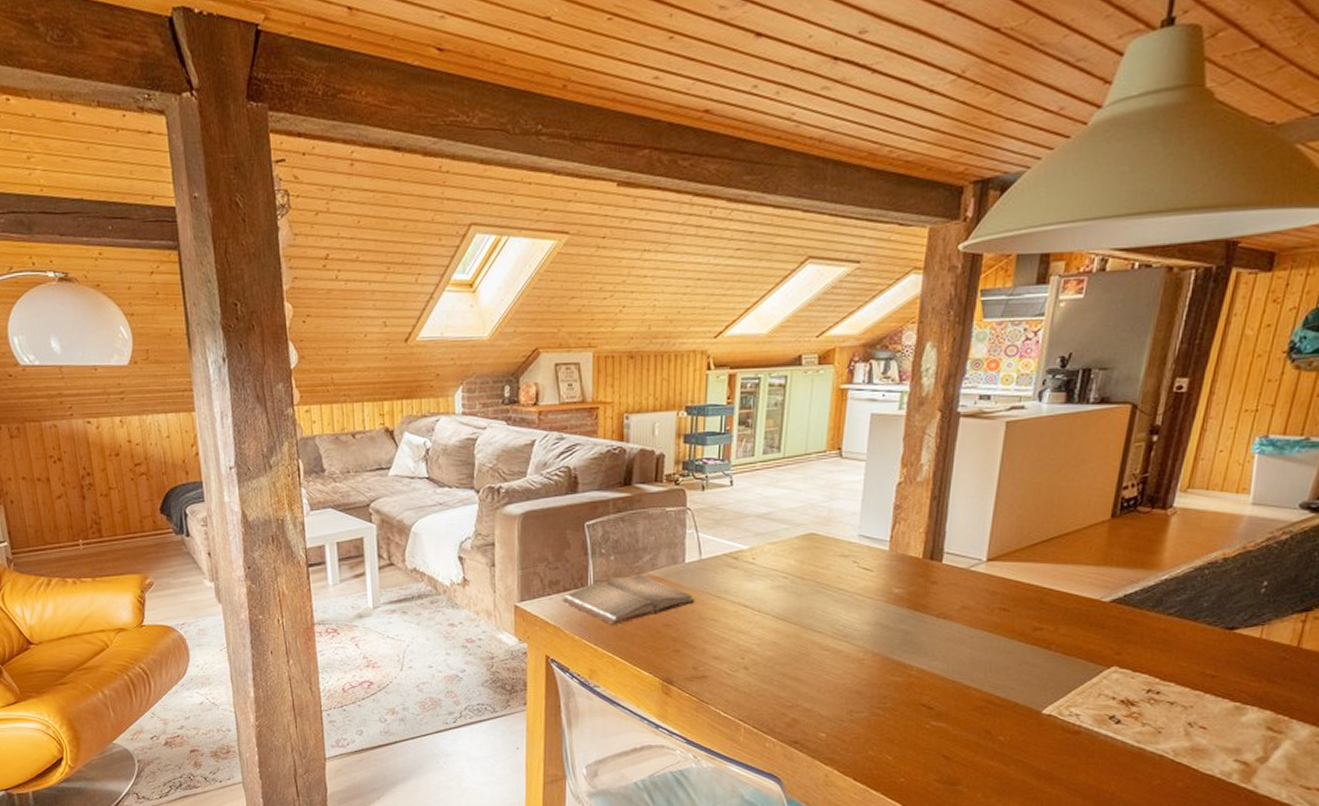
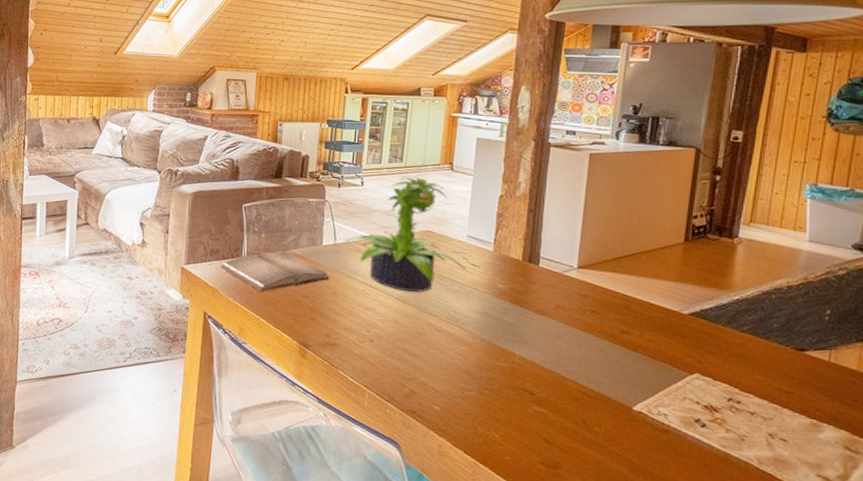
potted plant: none [712,469,858,608] -> present [345,177,467,293]

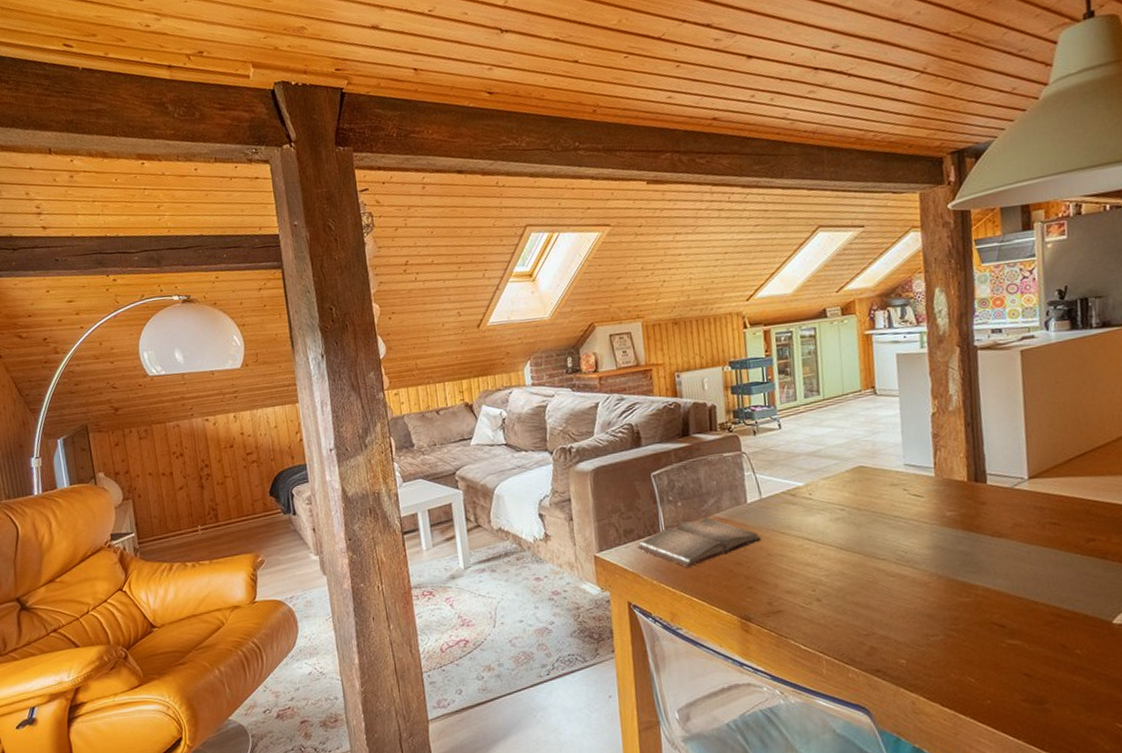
potted plant: present [345,177,467,293] -> none [771,409,910,539]

